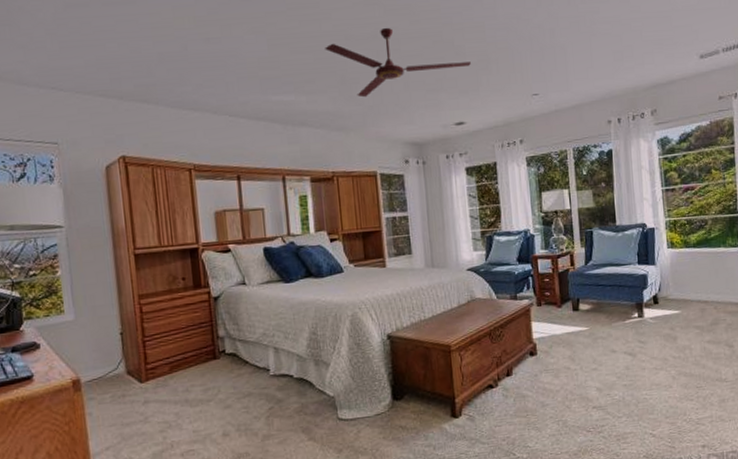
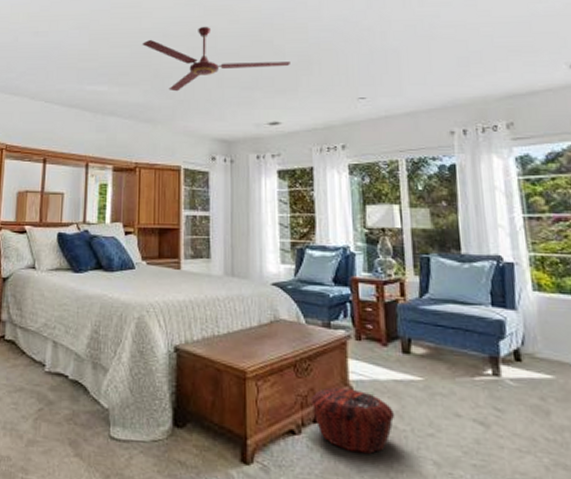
woven basket: none [504,344,569,393] -> present [311,387,395,454]

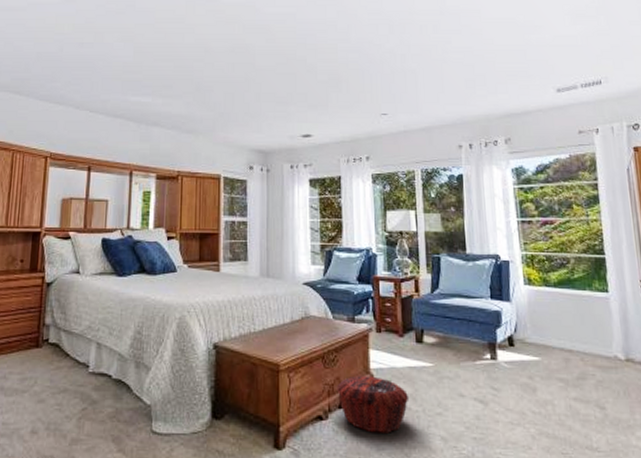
ceiling fan: present [142,26,290,92] -> none [185,43,321,105]

